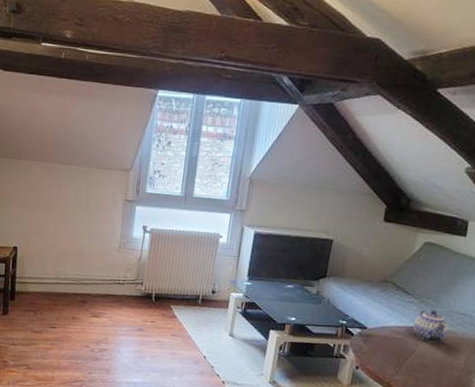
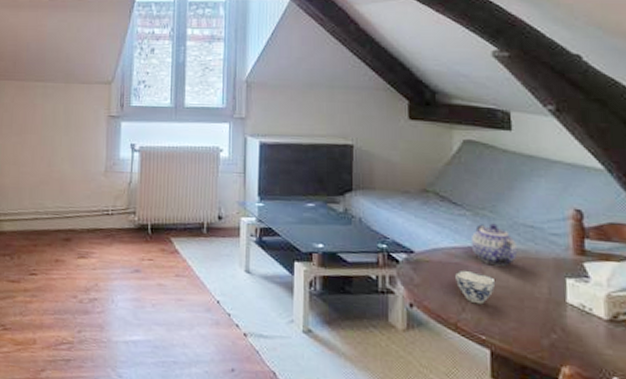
teacup: none [395,343,427,370] -> present [455,269,496,305]

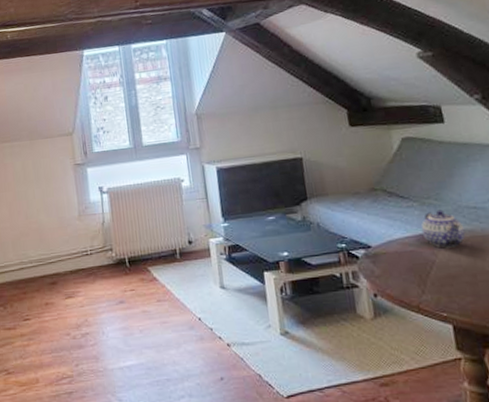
teacup: present [455,269,496,305] -> none [411,256,450,285]

